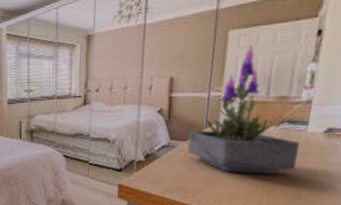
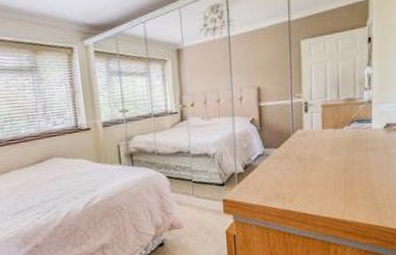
potted plant: present [187,45,300,174] -> none [279,53,368,174]

